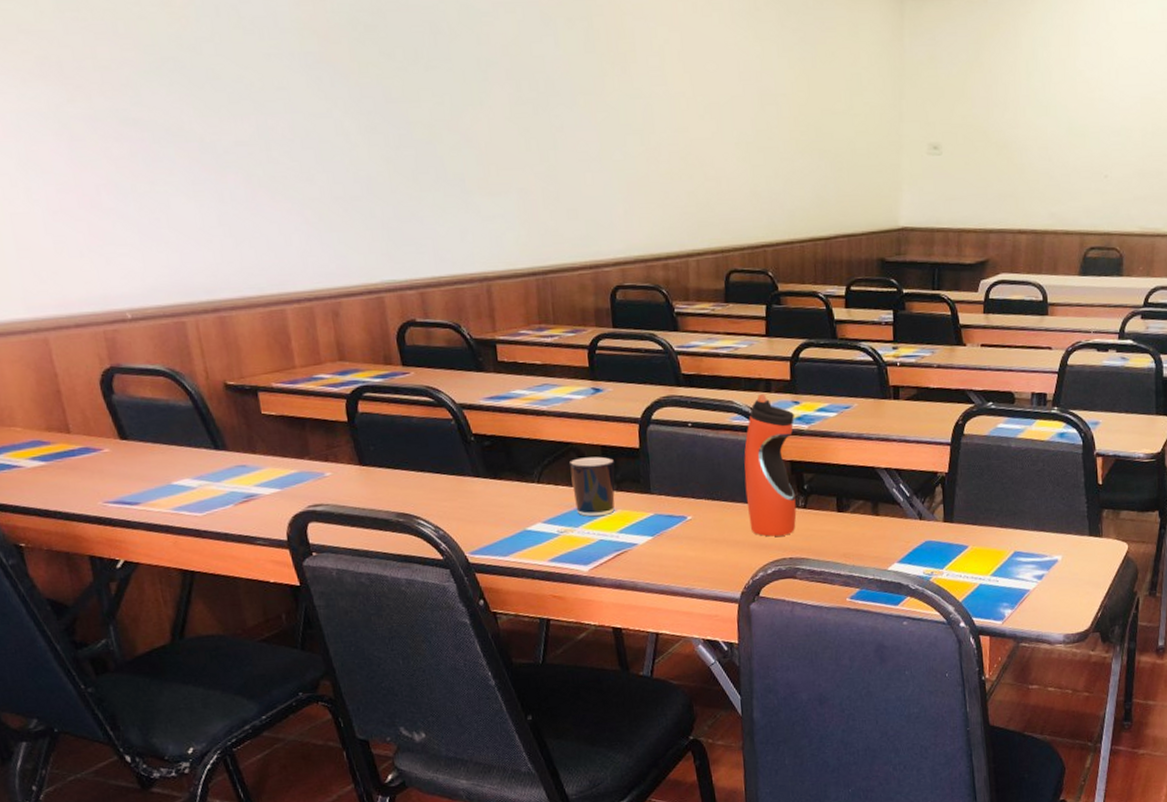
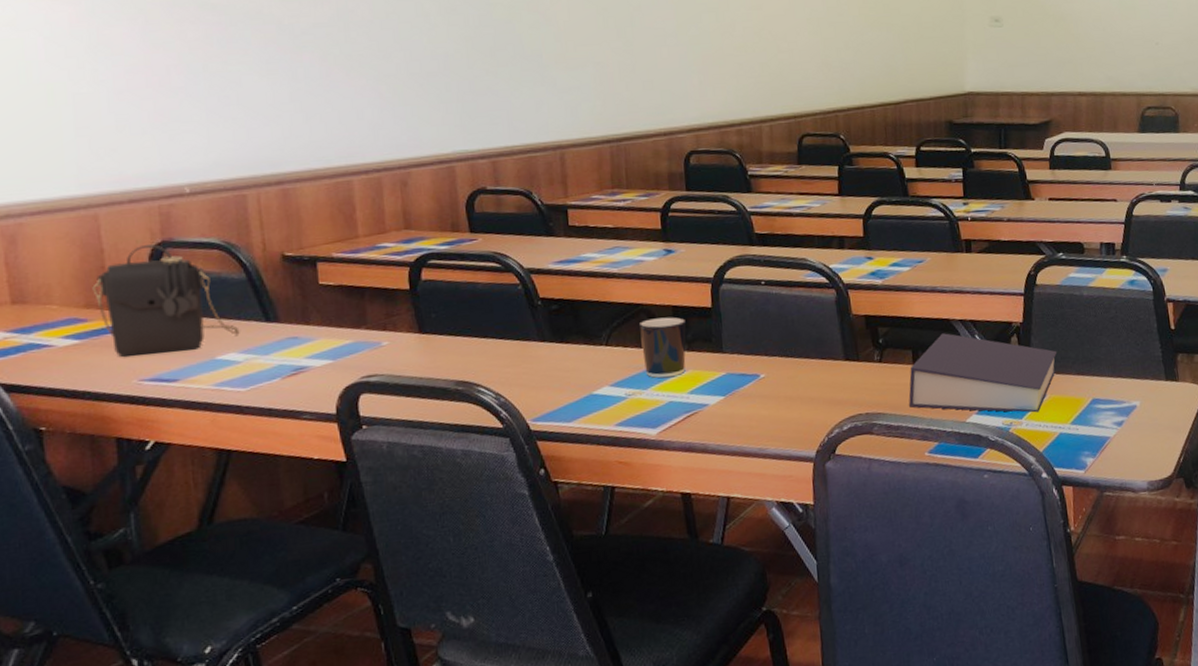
handbag: none [51,370,192,479] -> present [92,244,240,357]
water bottle: present [744,394,797,537] -> none [818,251,872,392]
book: none [832,481,982,564] -> present [909,333,1057,413]

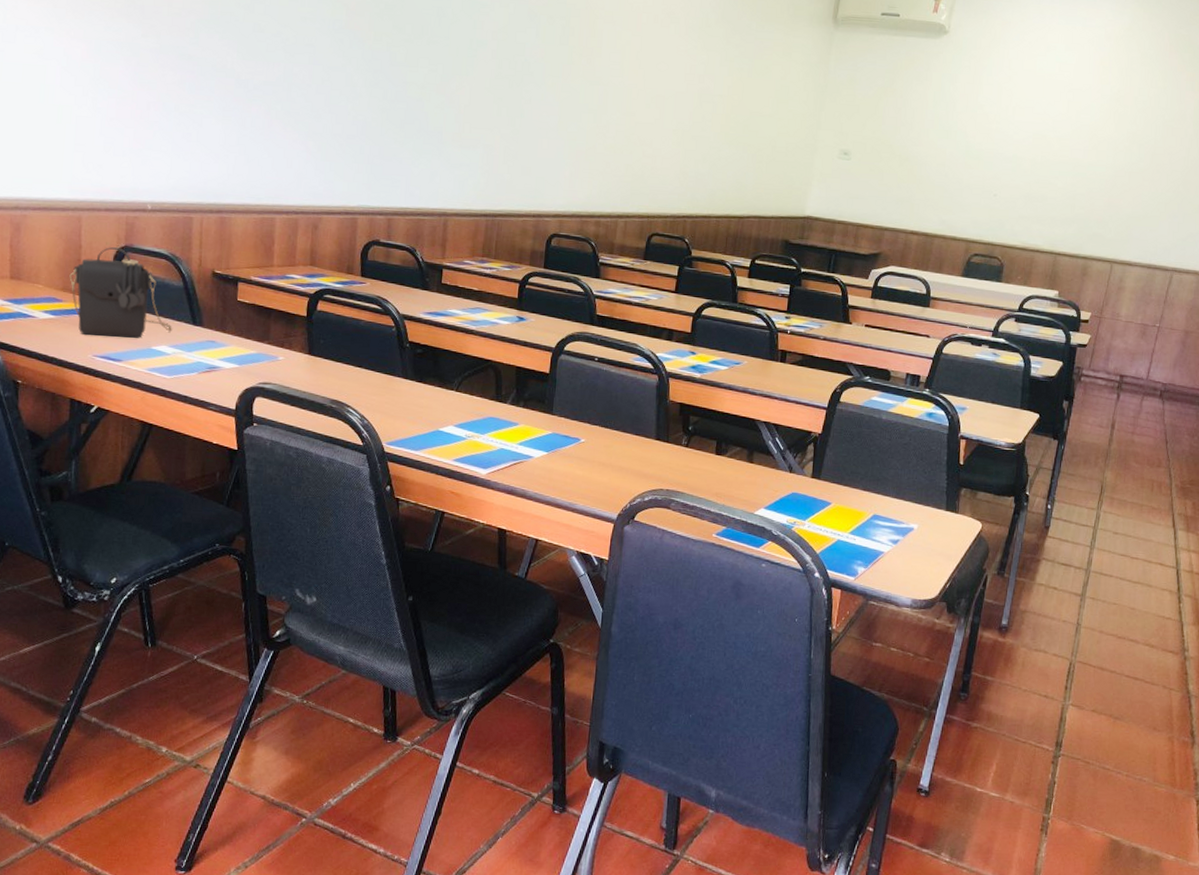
mug: present [638,316,686,379] -> none [485,374,525,428]
book: present [909,333,1057,413] -> none [706,431,849,517]

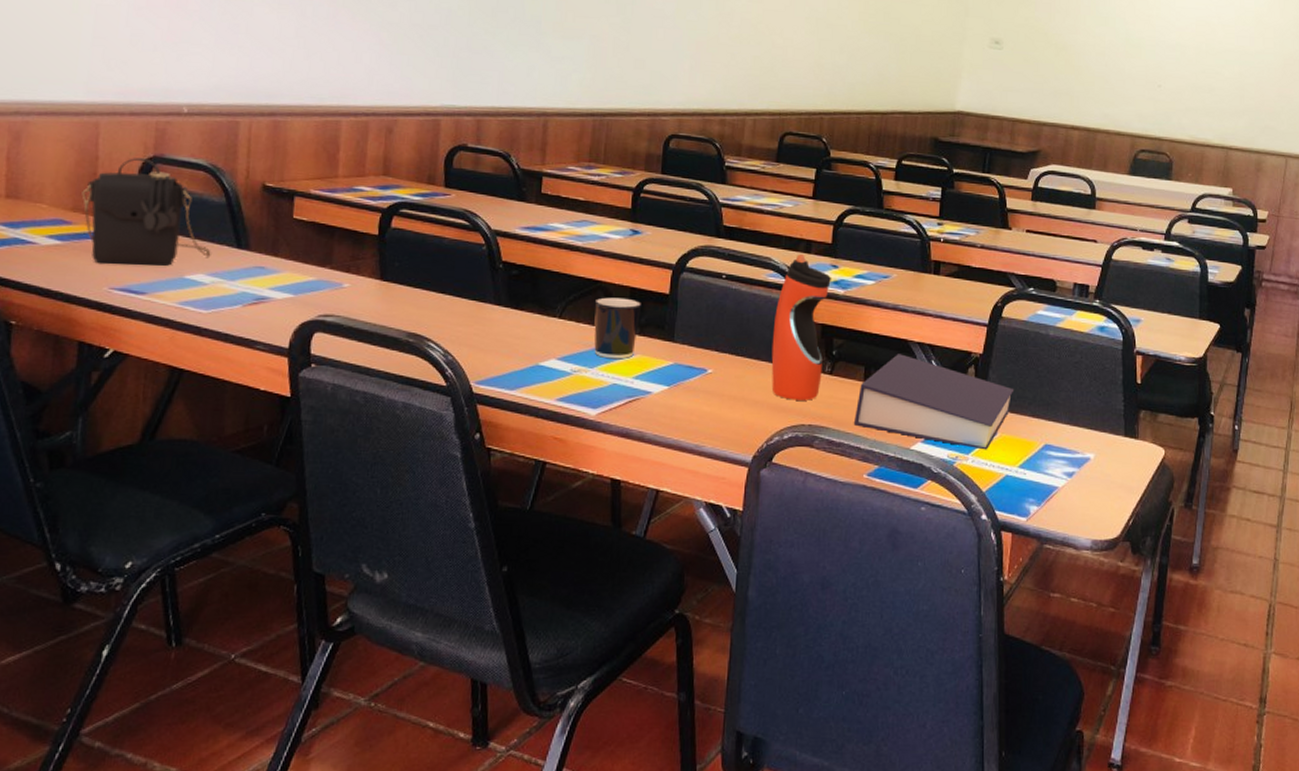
mug: none [485,374,525,428] -> present [594,297,641,360]
water bottle: none [635,341,690,469] -> present [771,254,832,401]
book: none [706,431,849,517] -> present [854,354,1015,450]

